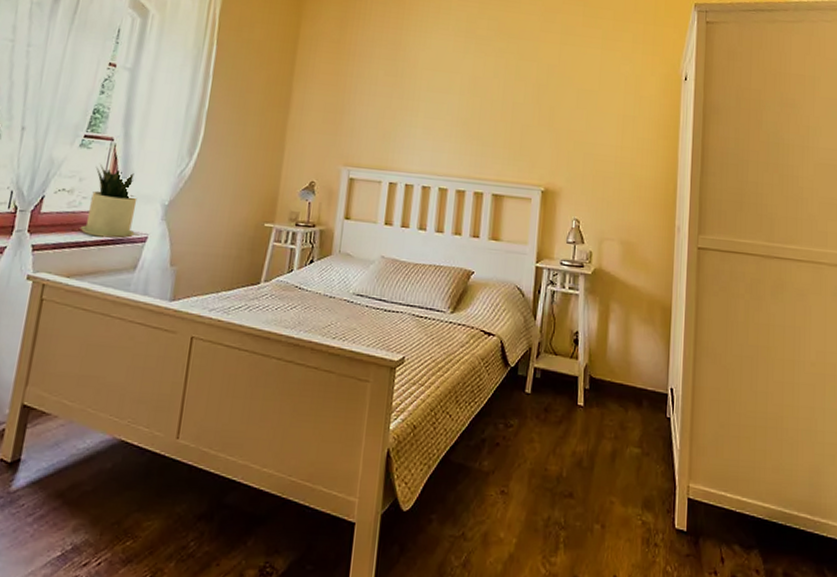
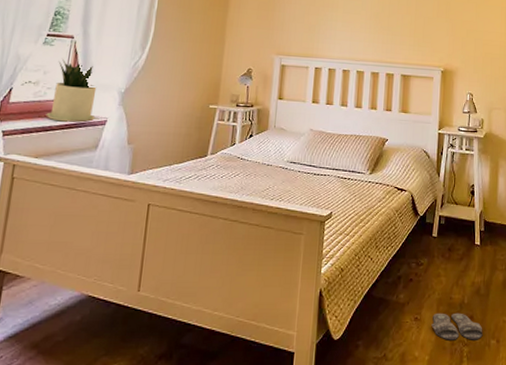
slippers: none [521,486,585,523] -> present [431,313,483,340]

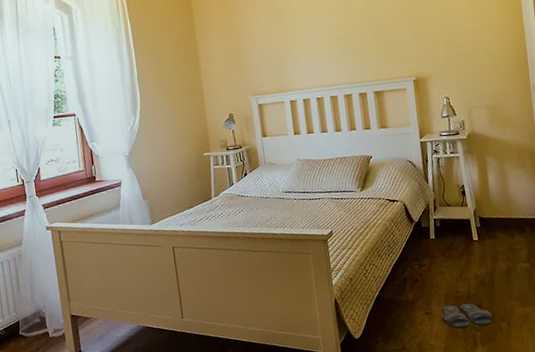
planter: present [46,59,97,123] -> none [69,136,112,190]

